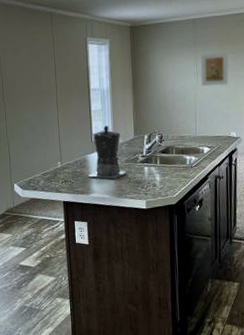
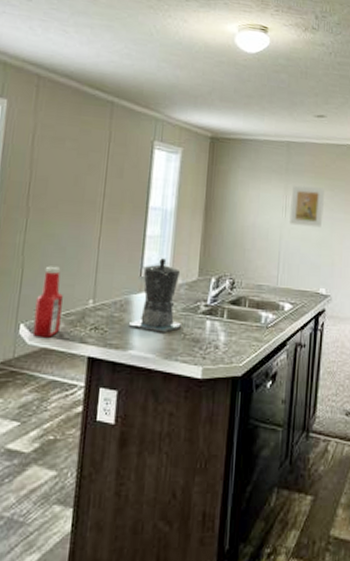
ketchup bottle: none [22,141,41,192] -> present [32,266,63,338]

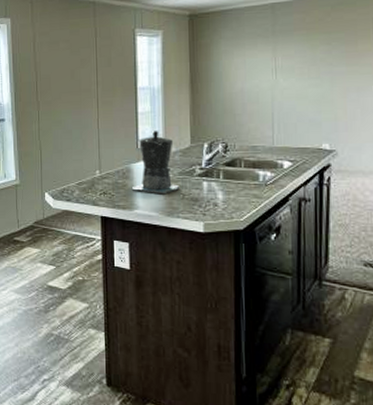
ketchup bottle: present [32,266,63,338] -> none [54,146,75,202]
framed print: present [288,185,324,228] -> none [280,43,320,86]

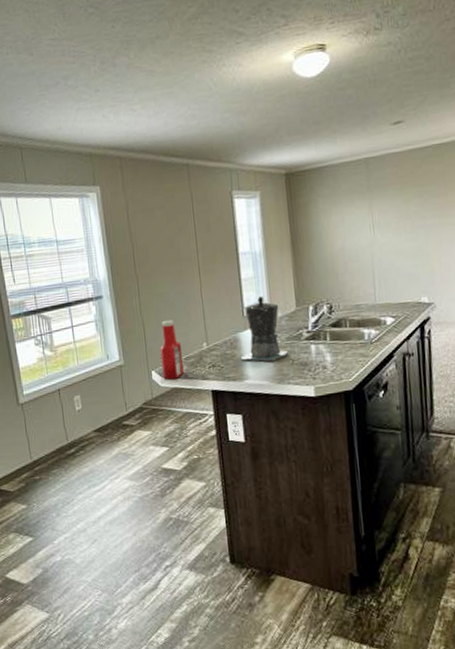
ketchup bottle: none [54,146,75,202] -> present [160,319,184,380]

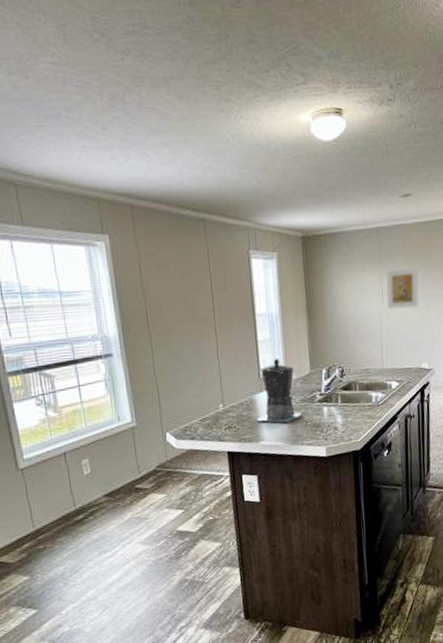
ketchup bottle: present [160,319,184,380] -> none [174,380,199,442]
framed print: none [377,197,415,242] -> present [386,268,419,309]

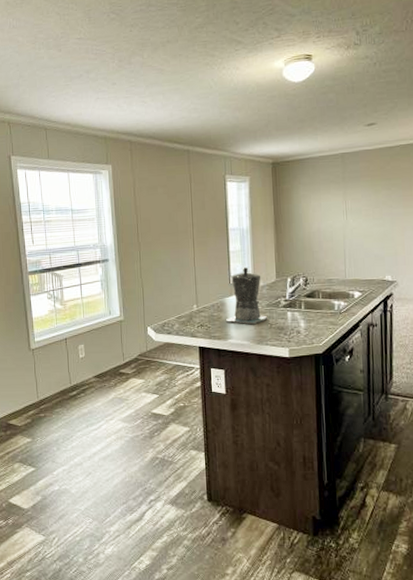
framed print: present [386,268,419,309] -> none [350,189,383,226]

